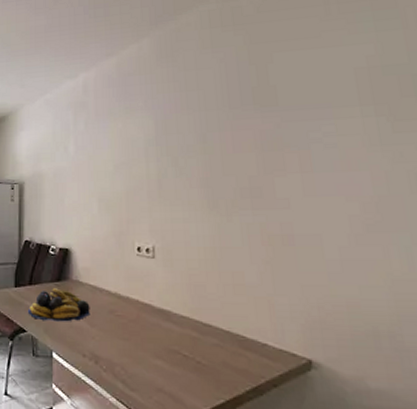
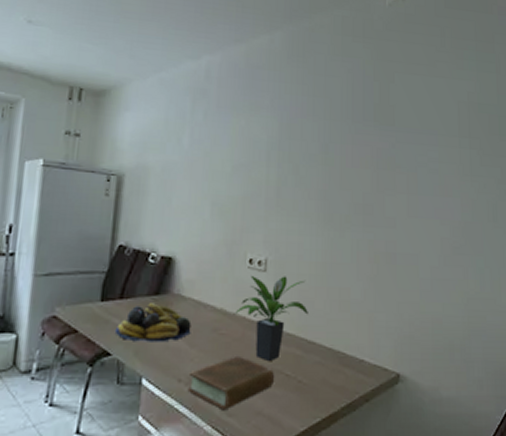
book: none [91,335,173,385] -> present [187,355,275,411]
potted plant: none [128,261,201,341] -> present [235,275,308,361]

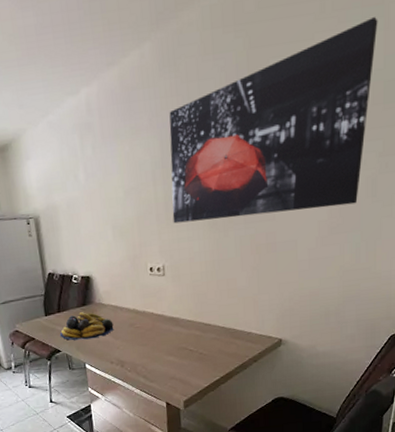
book: present [187,355,275,411] -> none [117,340,182,379]
potted plant: present [235,275,308,361] -> none [144,276,203,342]
wall art: none [283,61,491,226] -> present [169,17,378,224]

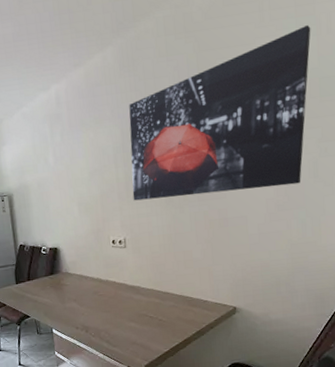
fruit bowl: present [59,312,114,341] -> none [29,280,79,307]

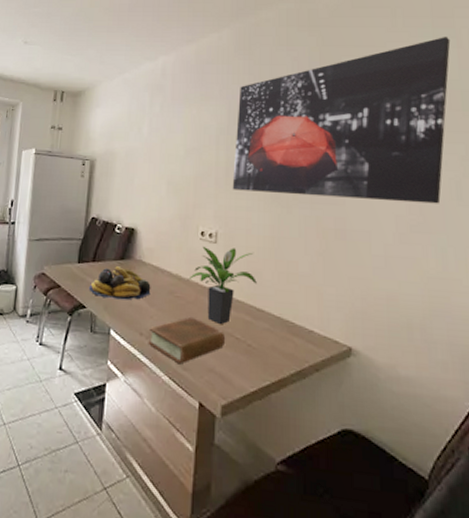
fruit bowl: none [29,280,79,307] -> present [88,266,151,300]
book: none [82,307,143,344] -> present [148,316,226,365]
potted plant: none [107,249,161,309] -> present [188,245,257,324]

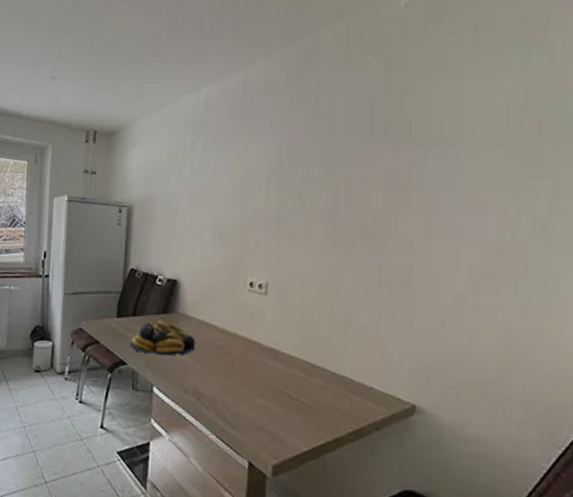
book: present [148,316,226,365] -> none [193,373,277,423]
potted plant: present [188,245,257,324] -> none [236,297,311,381]
wall art: present [232,37,451,204] -> none [284,53,542,248]

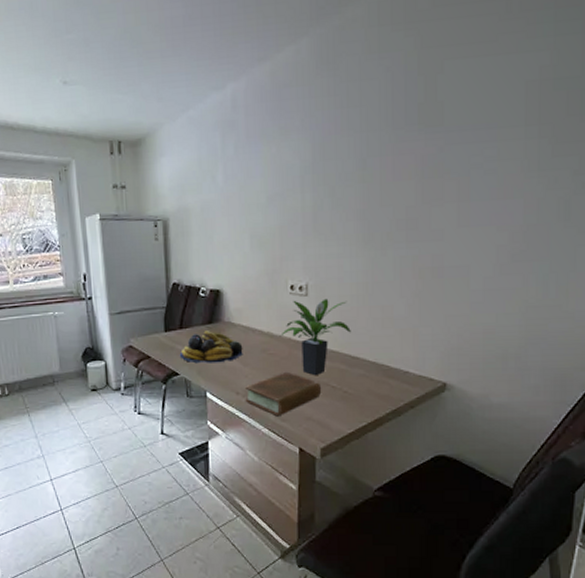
book: none [193,373,277,423] -> present [244,371,322,417]
potted plant: none [236,297,311,381] -> present [280,298,351,375]

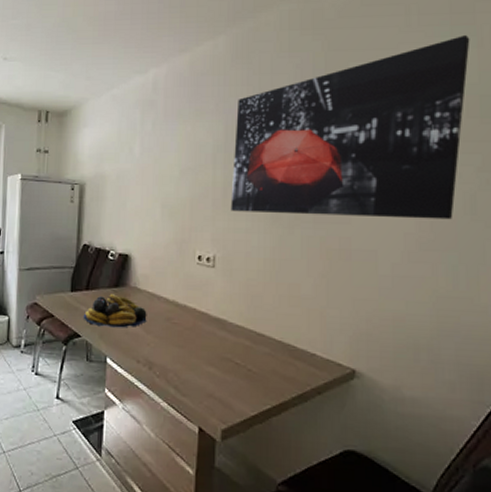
book: present [244,371,322,417] -> none [145,342,225,391]
potted plant: present [280,298,351,375] -> none [186,270,257,349]
wall art: none [321,19,575,237] -> present [230,35,470,220]

